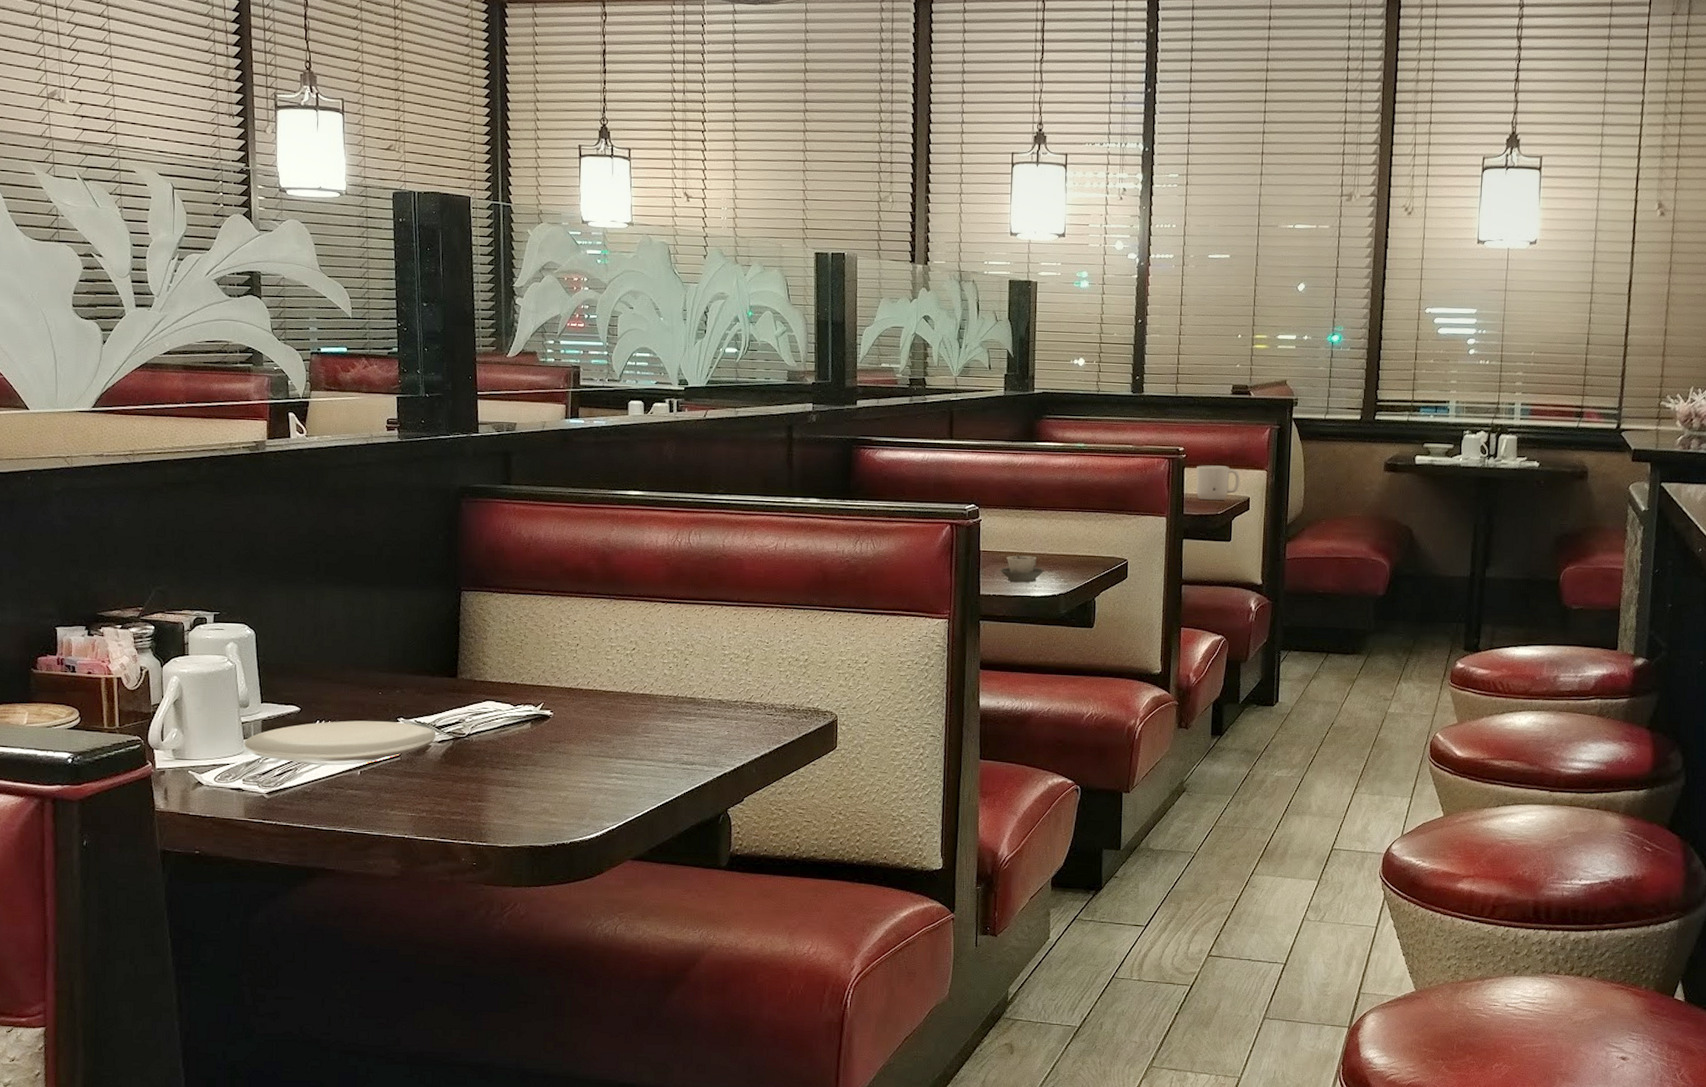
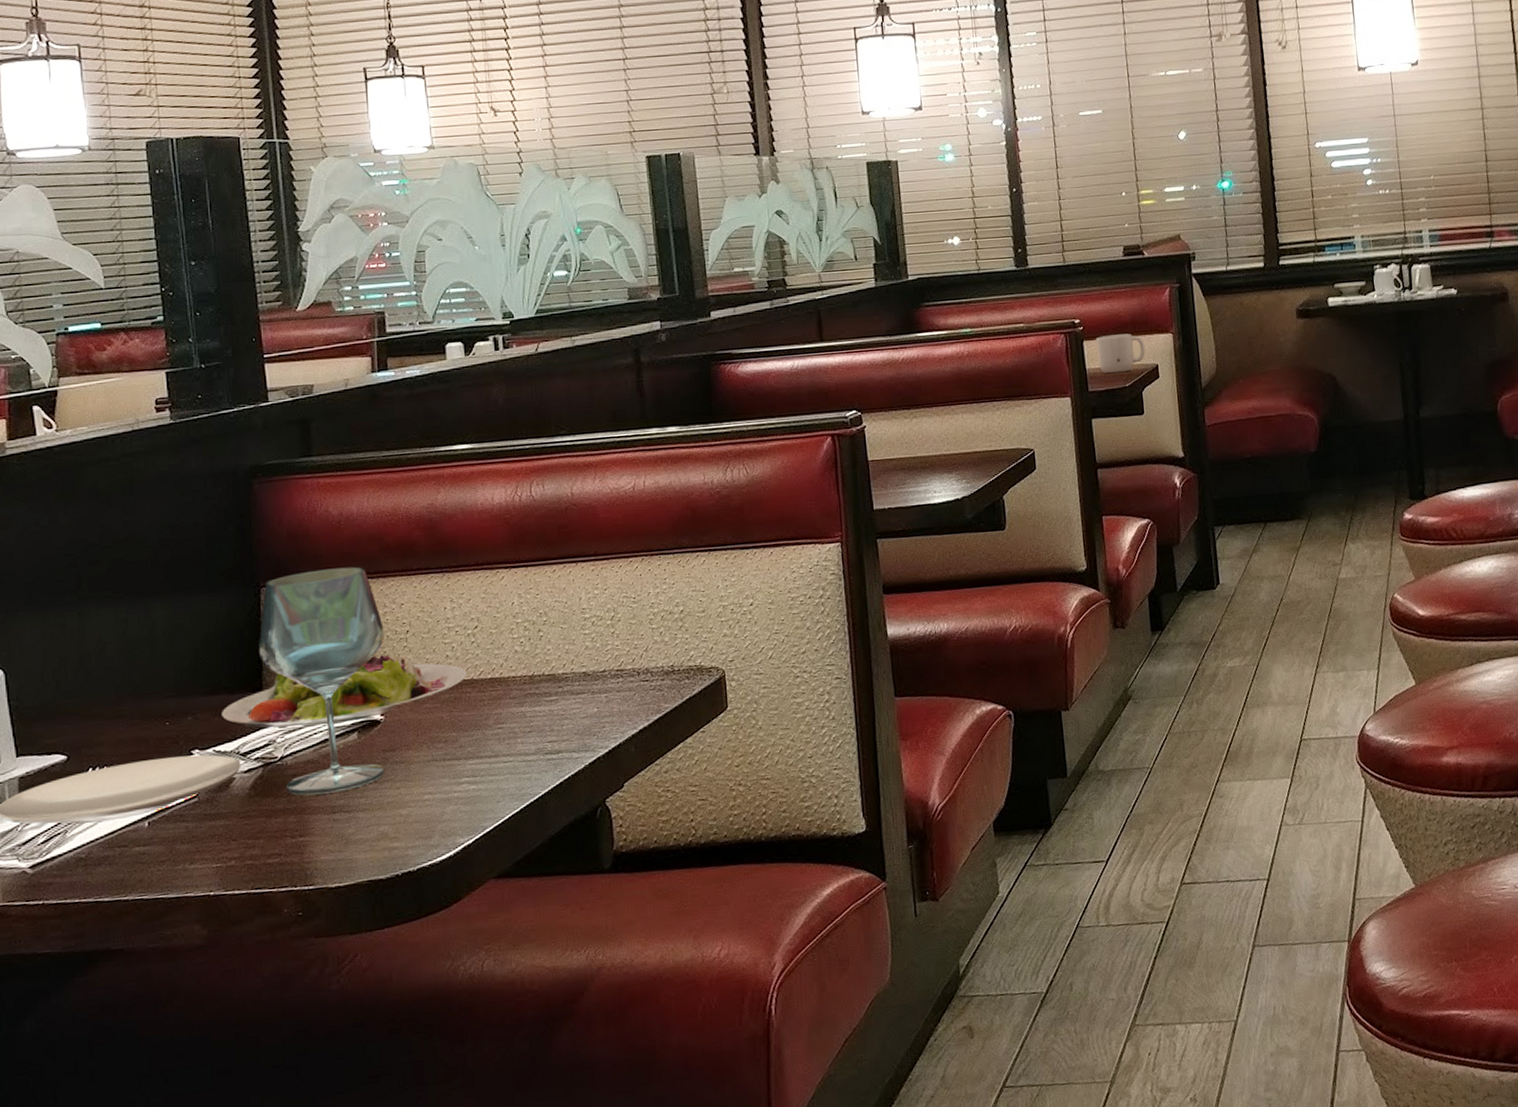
salad plate: none [424,661,623,714] -> present [222,655,467,729]
wine glass: none [456,582,560,770] -> present [258,566,386,796]
cup: present [999,555,1044,583] -> none [892,459,943,491]

